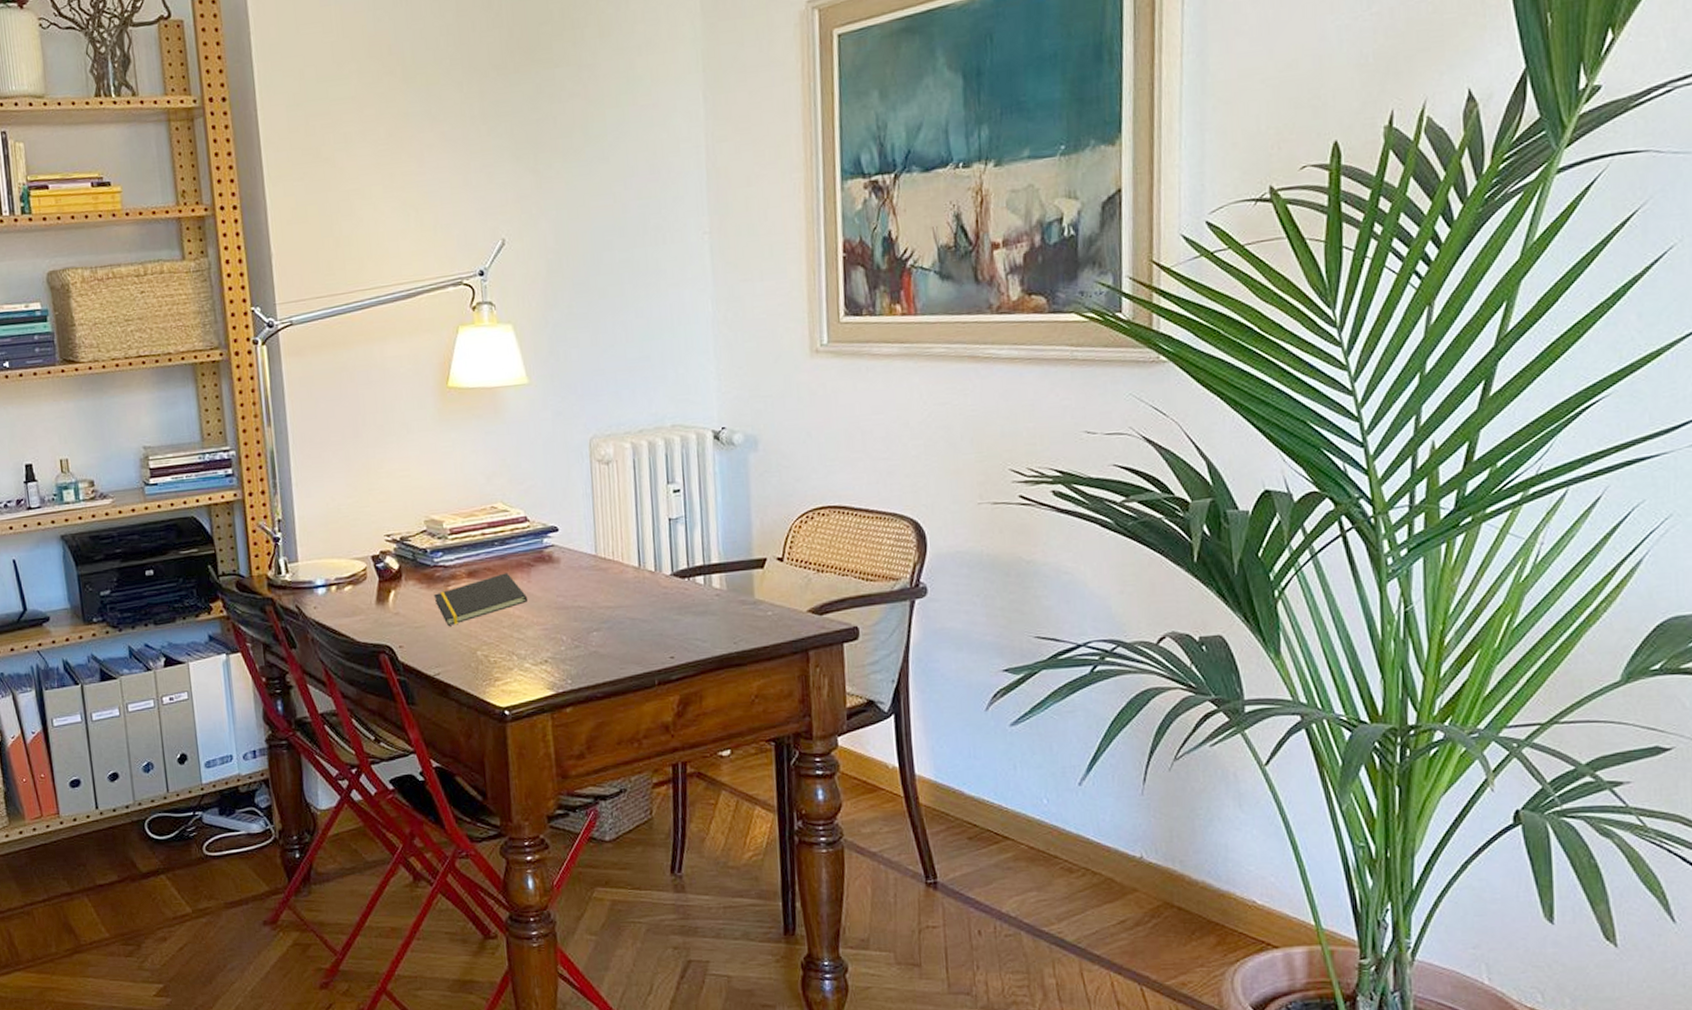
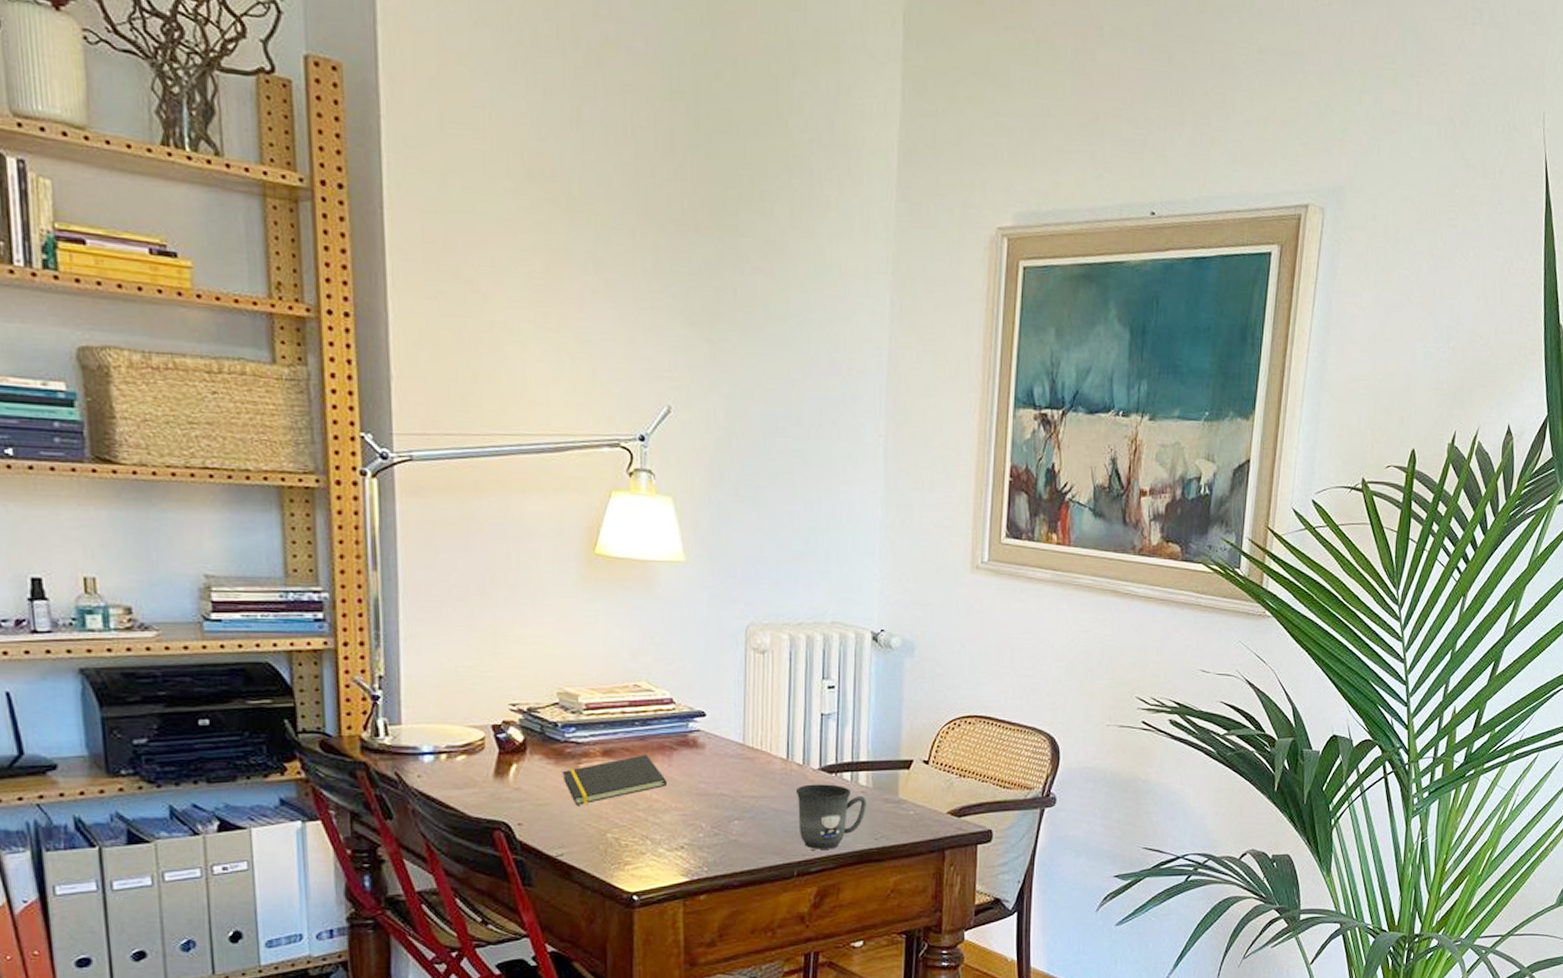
mug: none [649,589,723,657] -> present [795,784,868,849]

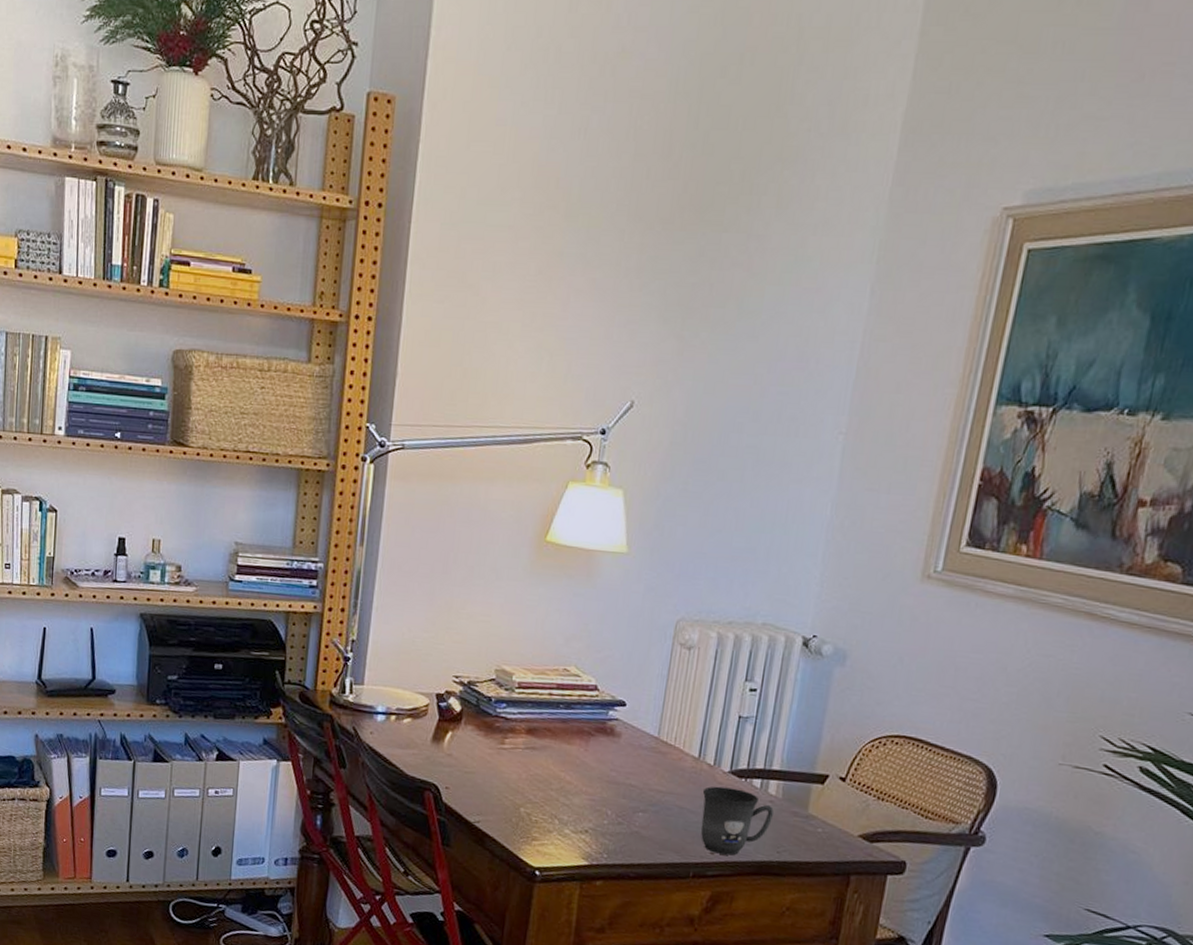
notepad: present [562,754,668,805] -> none [489,736,582,778]

